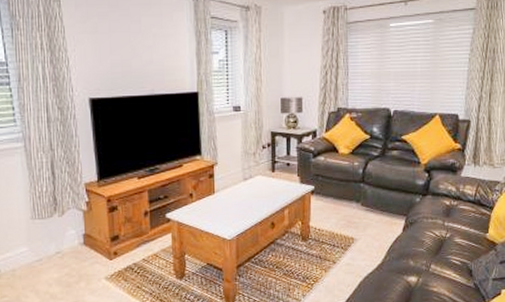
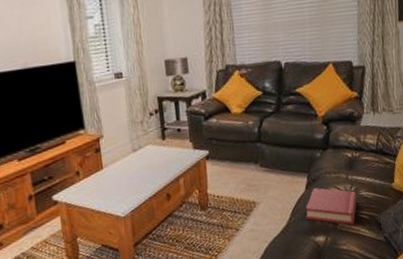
hardback book: none [400,231,451,269] -> present [305,188,357,225]

